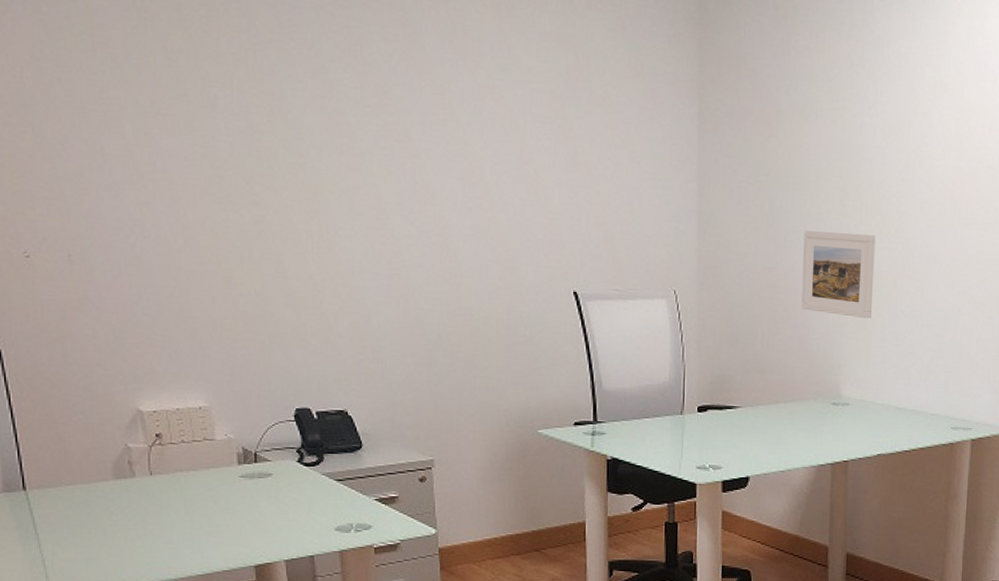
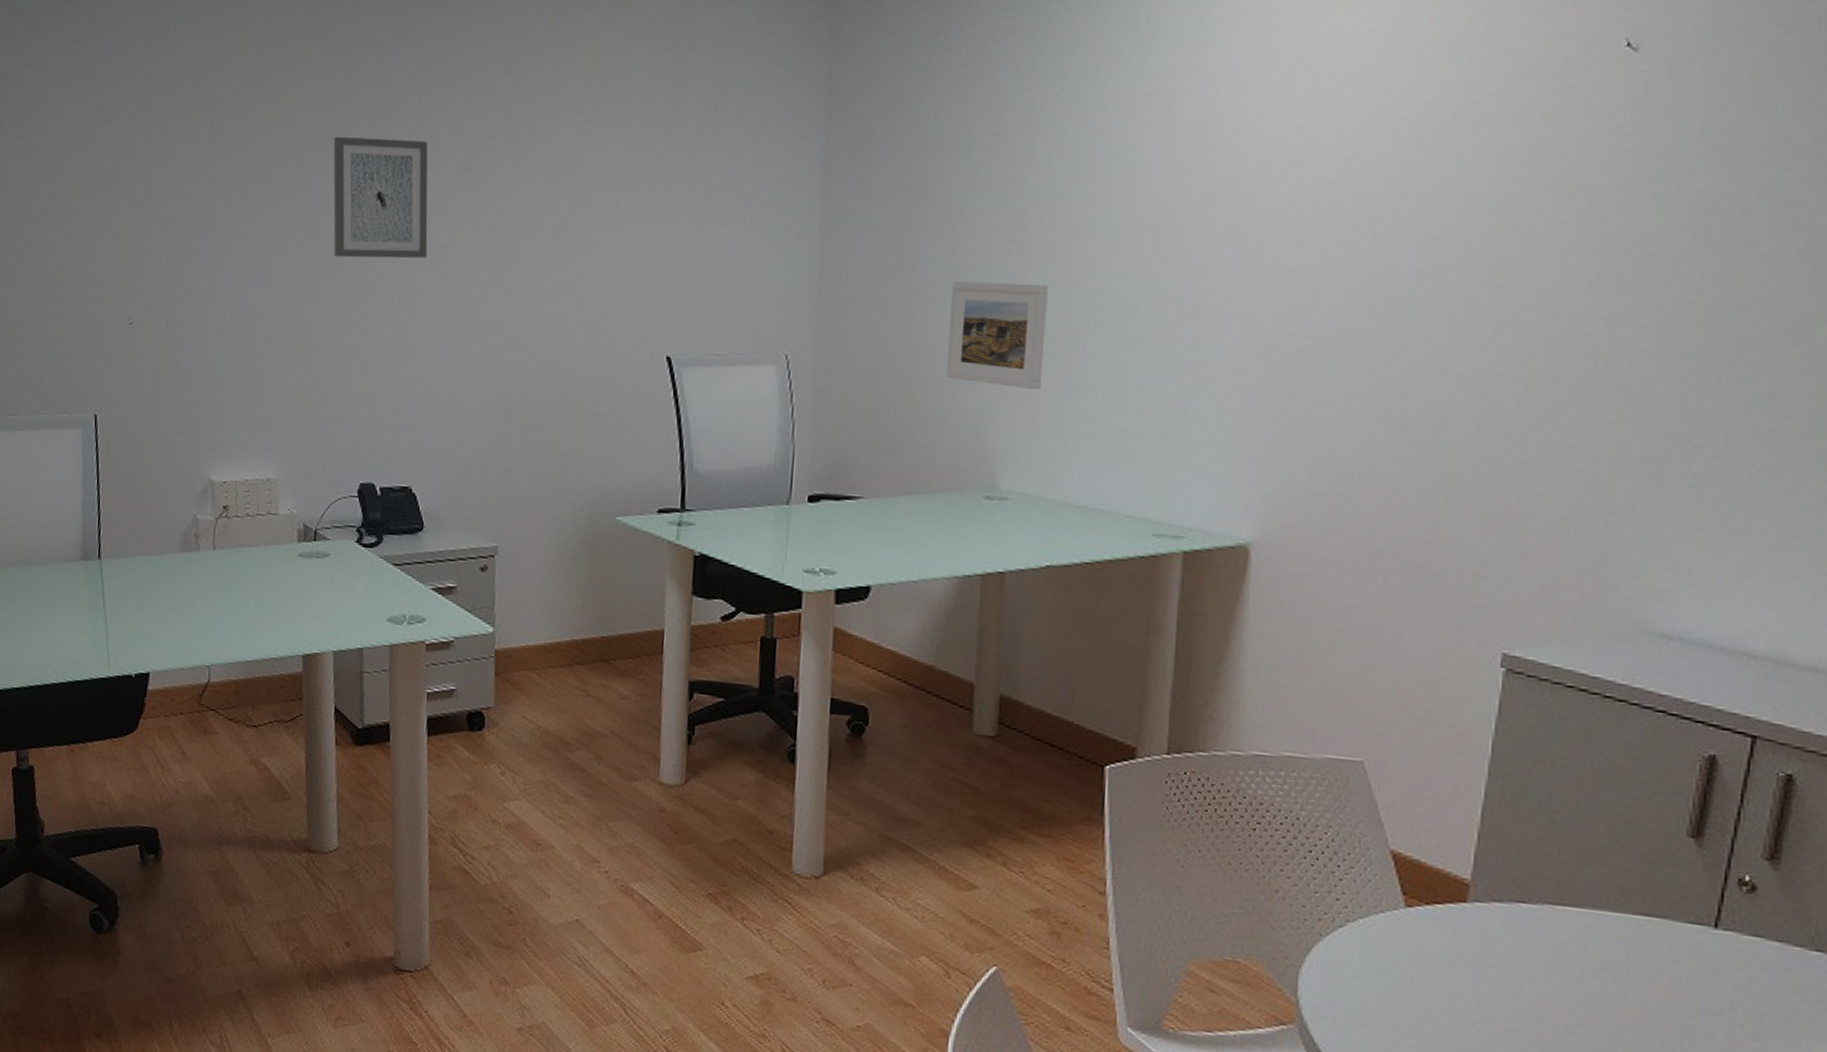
wall art: none [234,74,342,199] -> present [333,136,428,259]

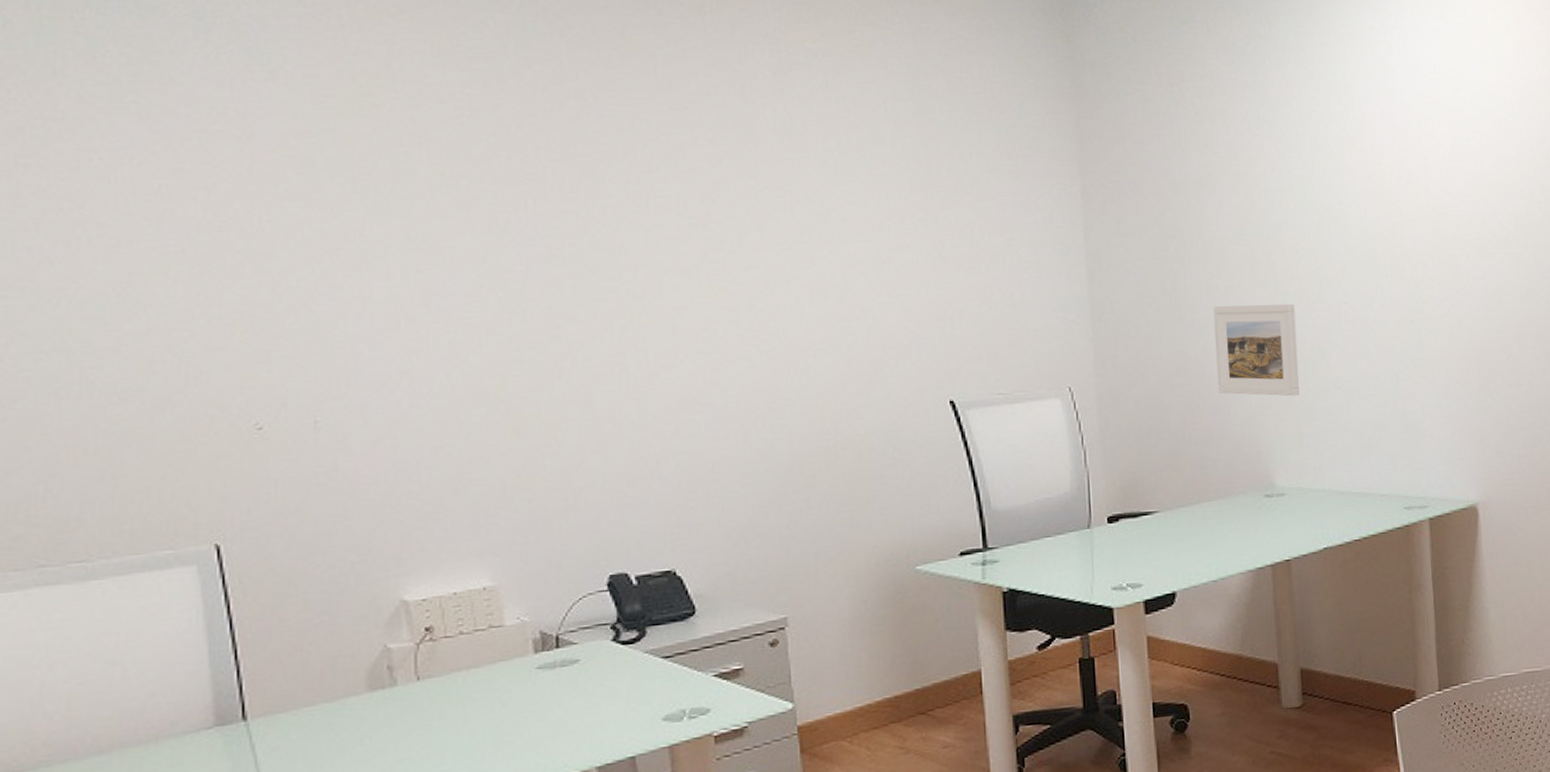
wall art: present [333,136,428,259] -> none [528,195,664,329]

